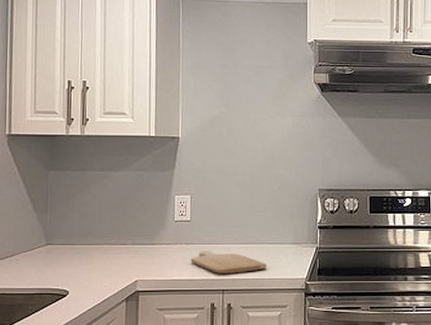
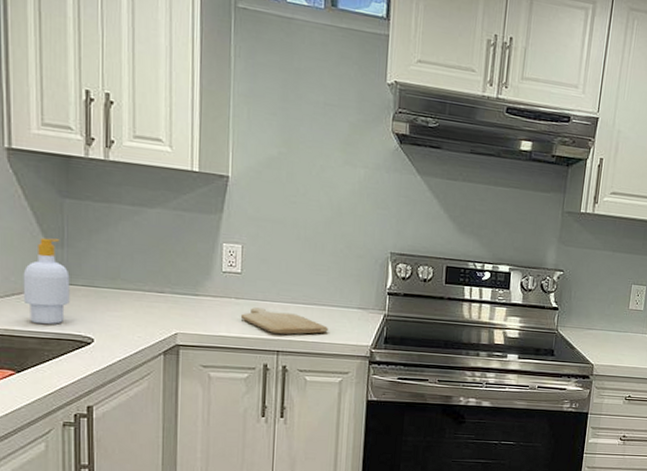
soap bottle: none [14,206,51,282] -> present [23,238,70,325]

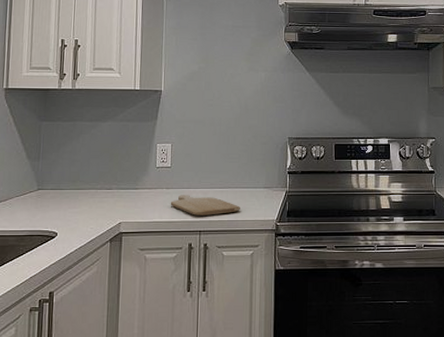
soap bottle: present [23,238,70,325] -> none [7,154,43,224]

